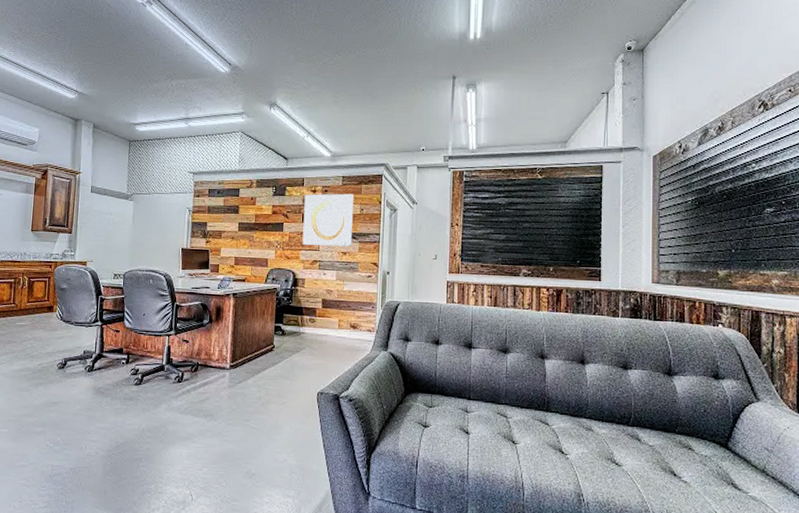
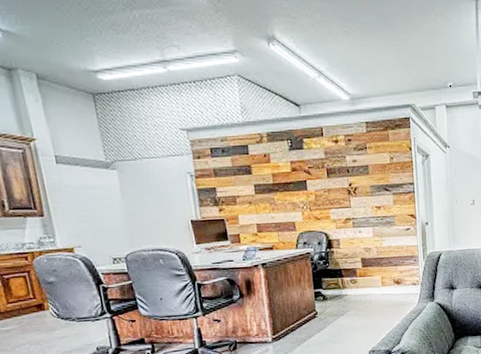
wall art: present [302,193,354,246] -> none [326,141,385,204]

